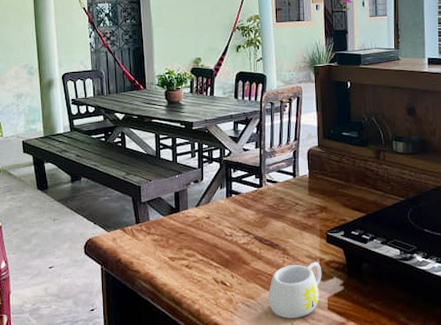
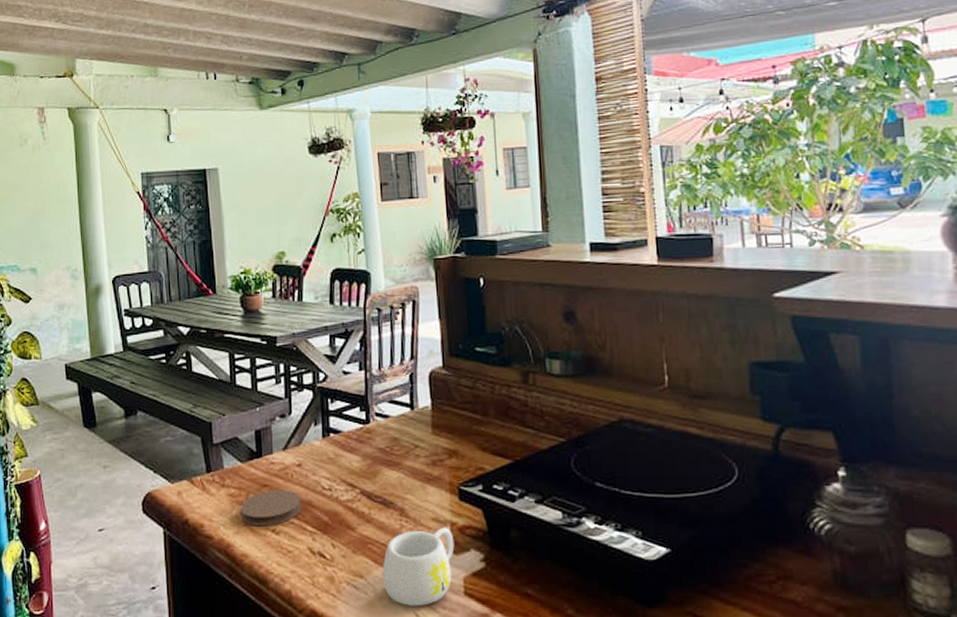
coaster: none [162,236,209,263] -> present [241,489,302,526]

